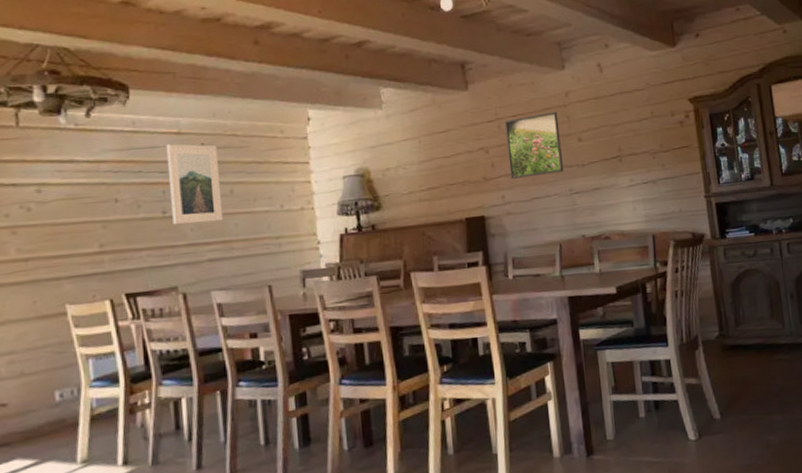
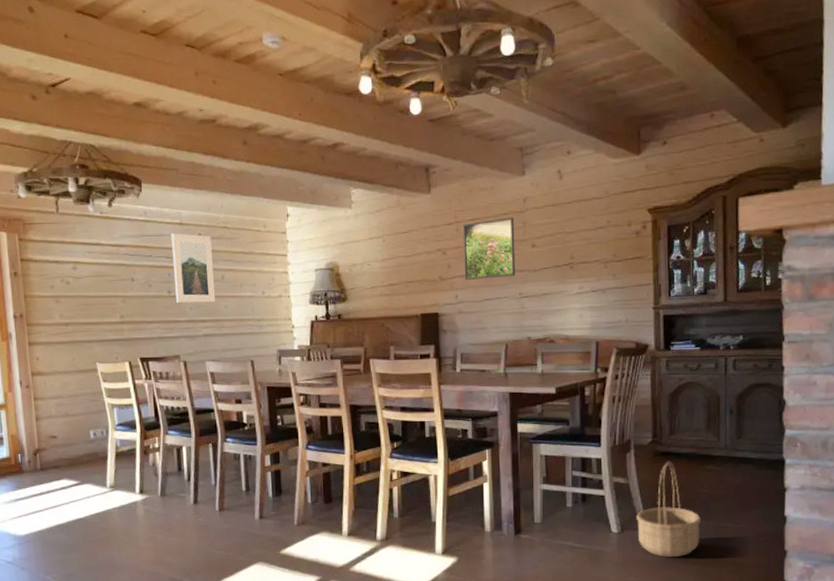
basket: none [713,355,778,461] -> present [636,462,701,557]

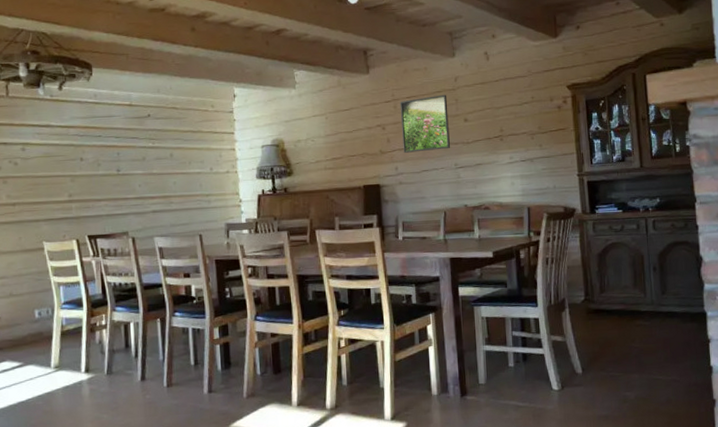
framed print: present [170,233,216,304] -> none [120,114,165,181]
basket: present [636,462,701,557] -> none [575,318,635,412]

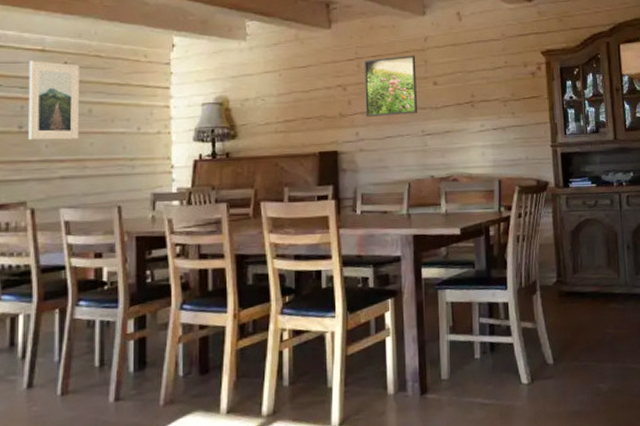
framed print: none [120,114,165,181] -> present [28,61,80,141]

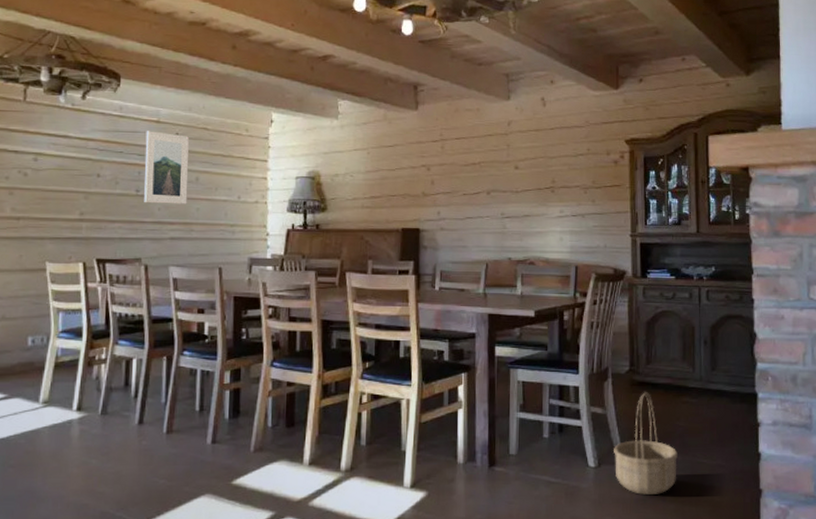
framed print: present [364,55,417,117] -> none [447,138,499,198]
basket: none [546,302,609,407] -> present [614,392,678,495]

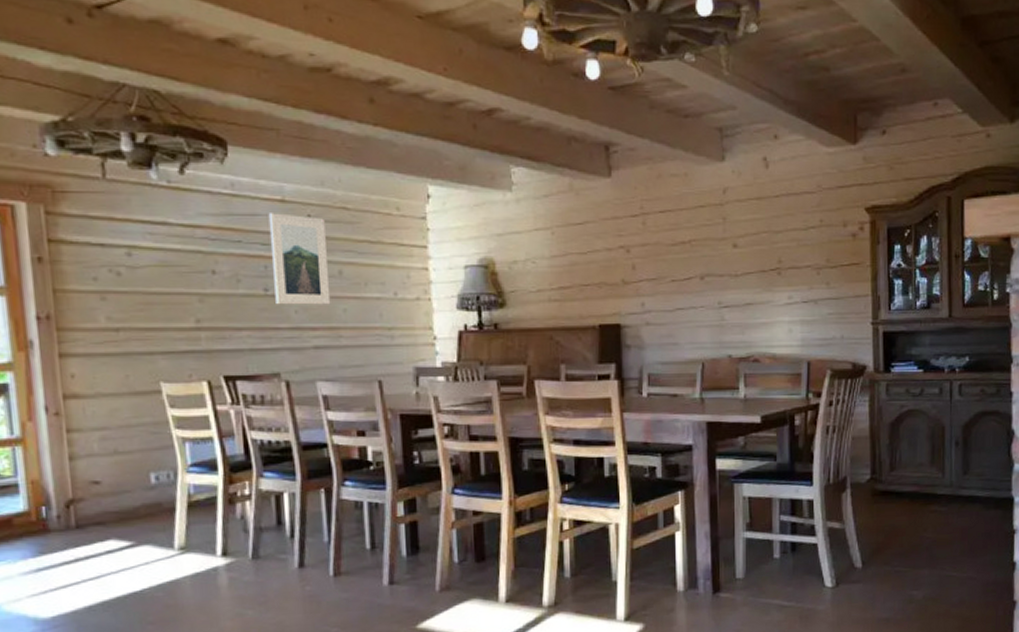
basket: present [614,392,678,495] -> none [853,502,924,614]

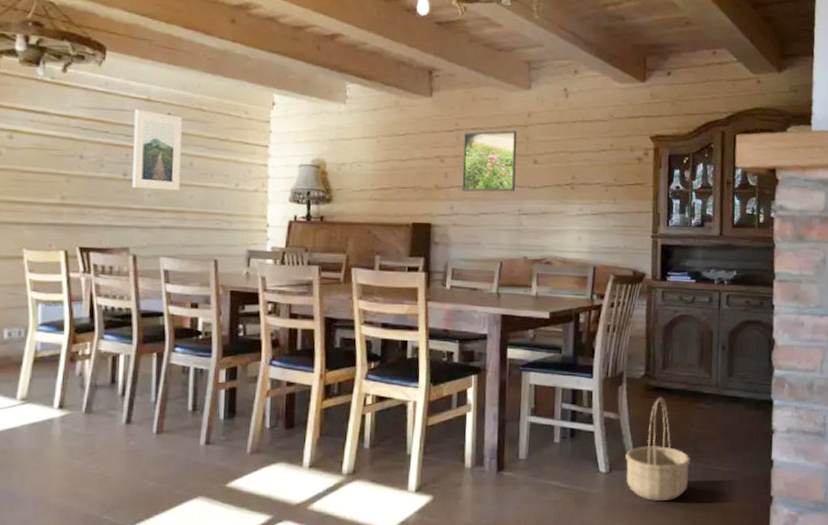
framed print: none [650,210,713,284] -> present [462,130,517,192]
basket: none [853,502,924,614] -> present [625,397,690,500]

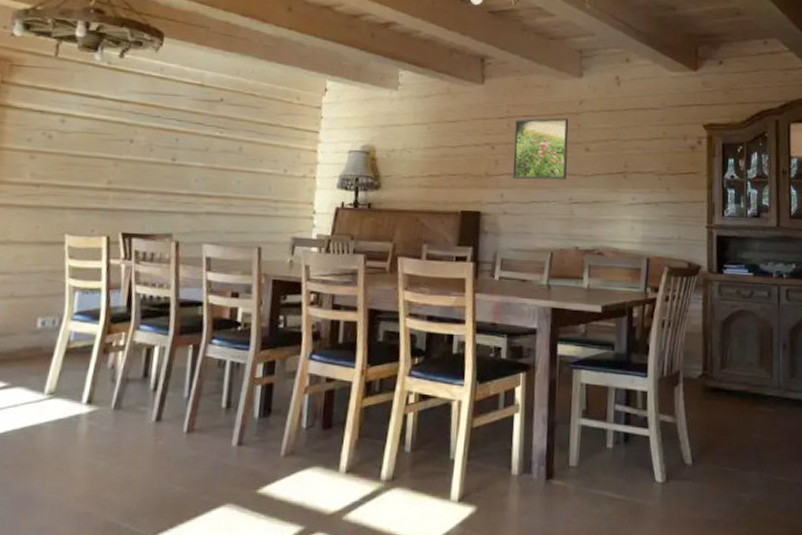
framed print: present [132,109,183,191] -> none [180,94,234,176]
basket: present [625,397,690,500] -> none [683,399,753,515]

